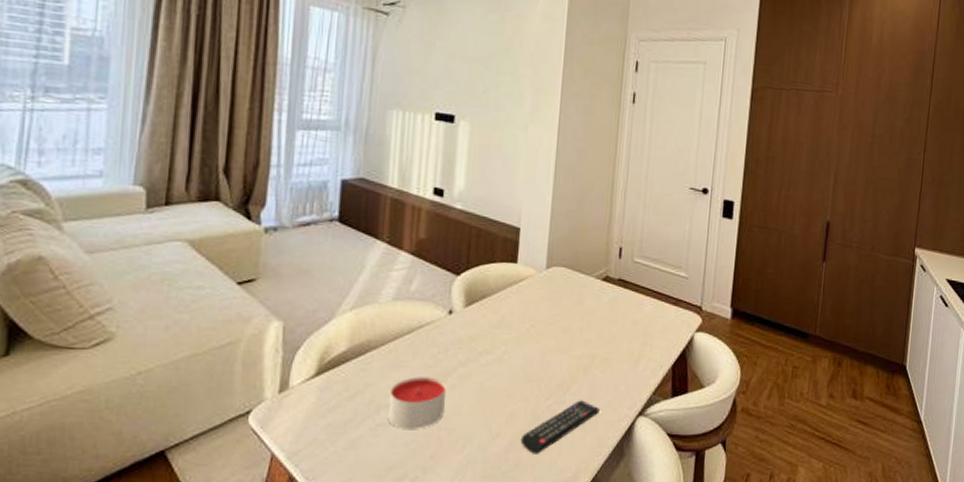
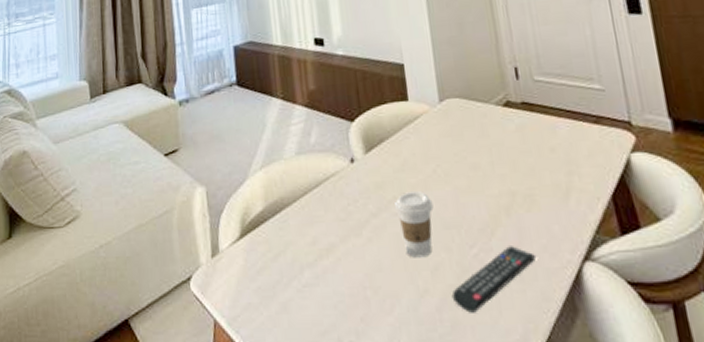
candle: present [387,377,446,429] -> none [310,231,366,289]
coffee cup: none [484,346,521,406] -> present [395,191,434,258]

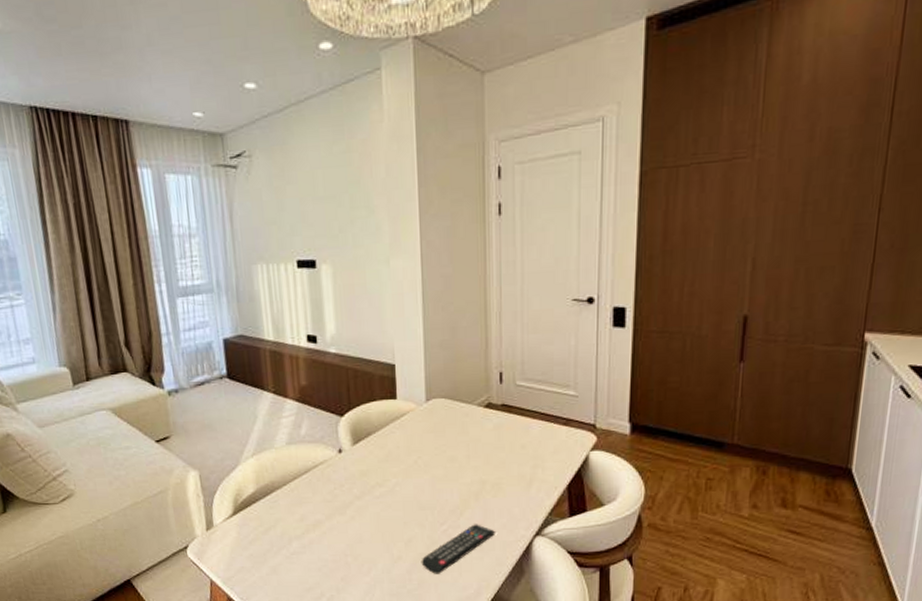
coffee cup: present [395,191,434,258] -> none [377,479,412,533]

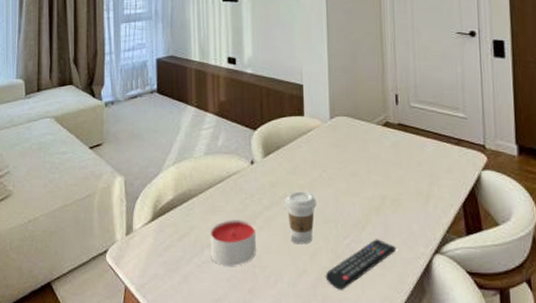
candle: none [298,510,348,556] -> present [210,220,256,266]
coffee cup: none [377,479,412,533] -> present [285,191,317,245]

